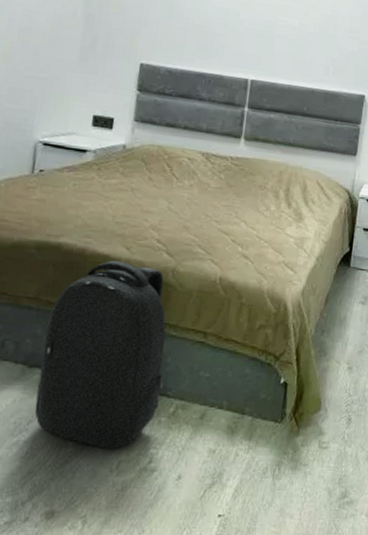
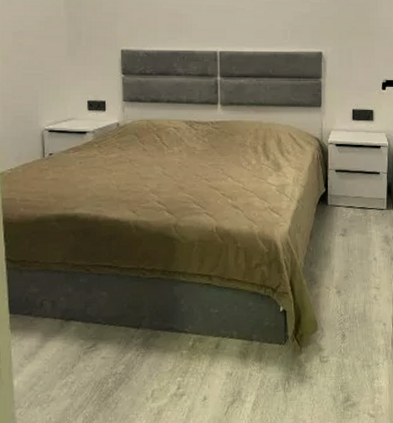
backpack: present [34,261,166,449] -> none [75,223,180,381]

